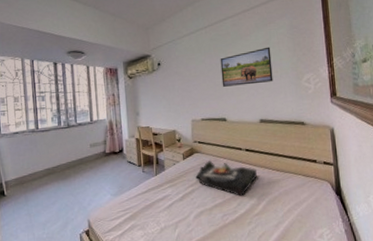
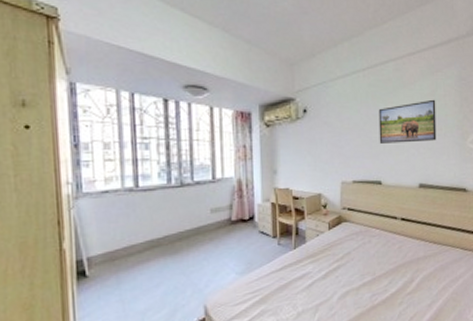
serving tray: present [195,160,257,196] -> none [342,231,412,273]

